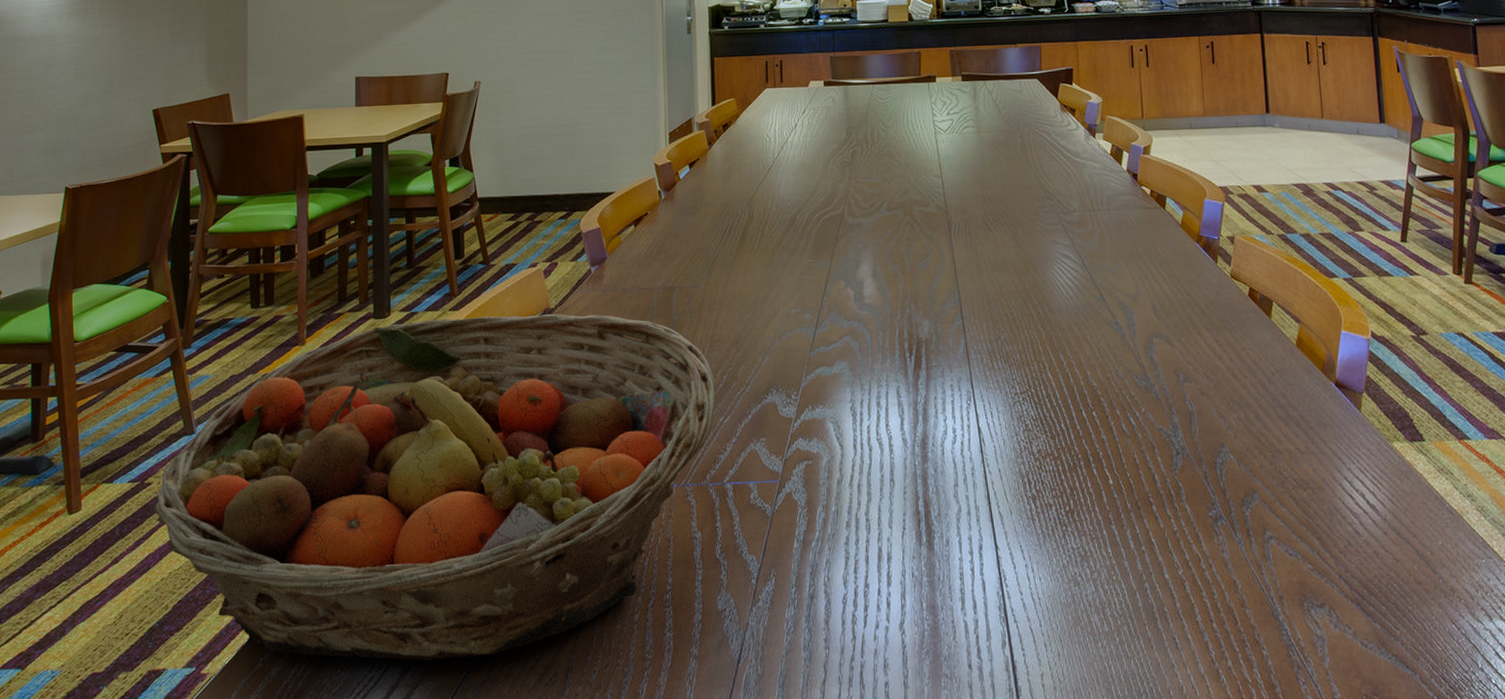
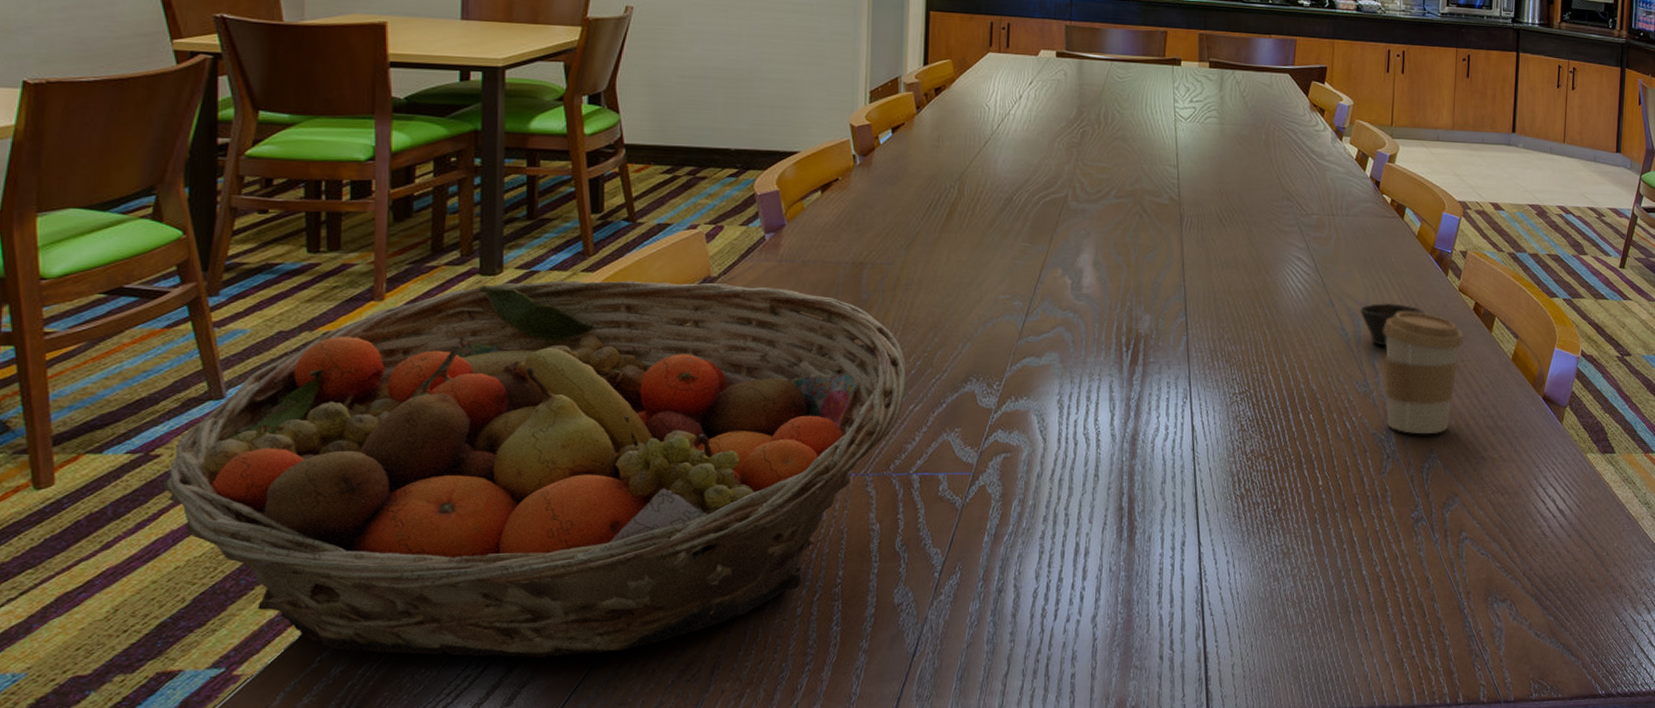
cup: none [1130,293,1199,338] -> present [1359,302,1425,346]
coffee cup: none [1157,301,1242,428] -> present [1383,311,1464,434]

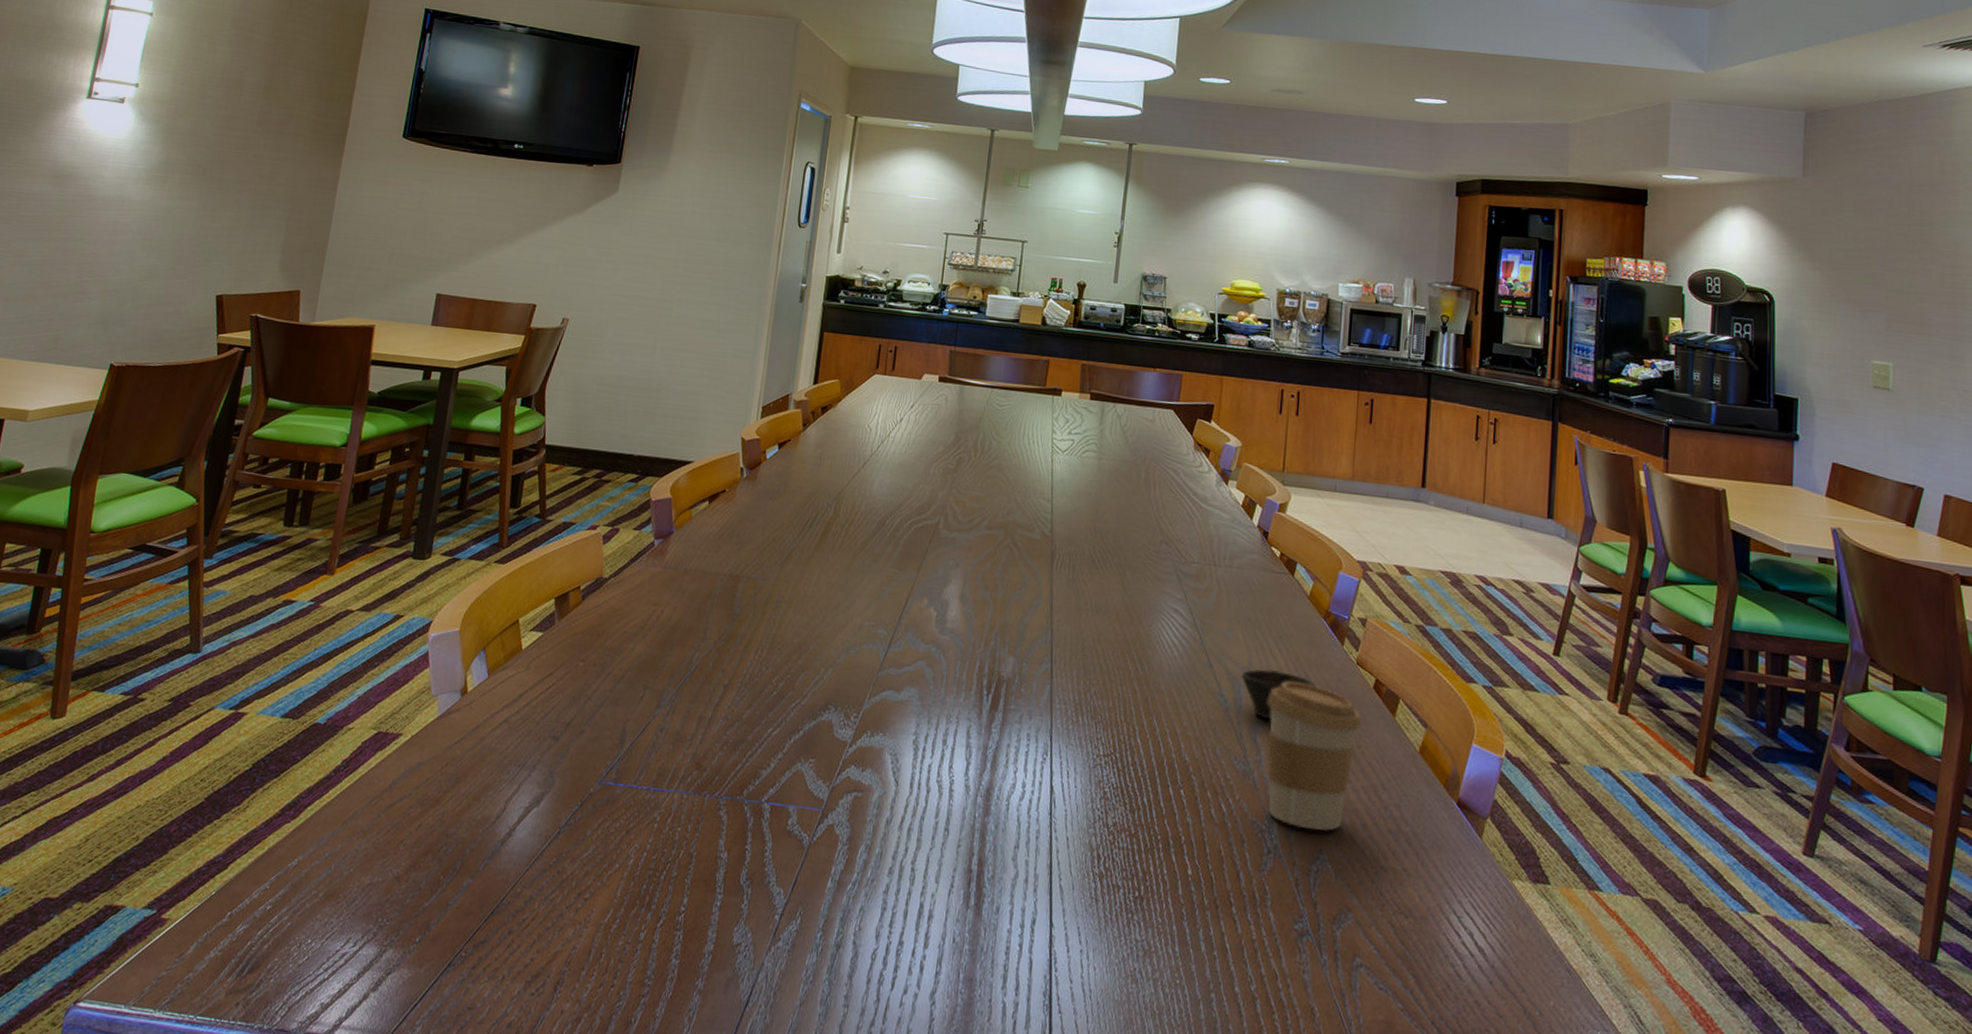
fruit basket: present [162,280,907,658] -> none [141,567,769,951]

